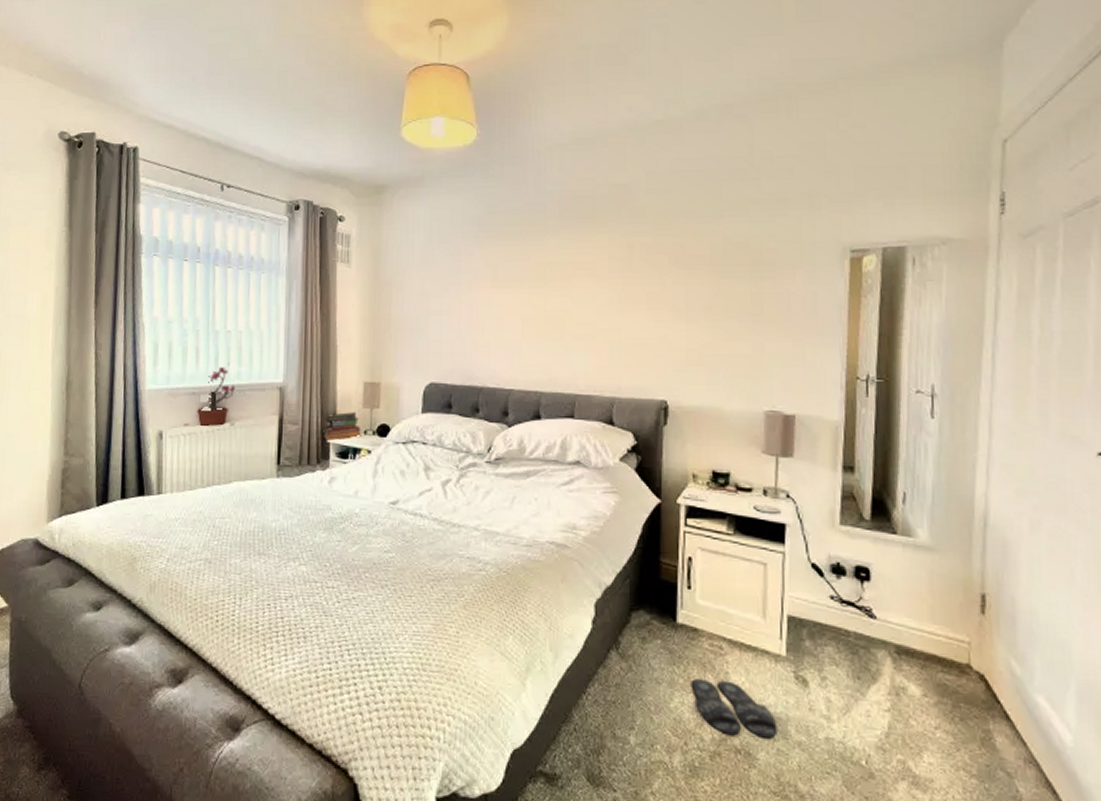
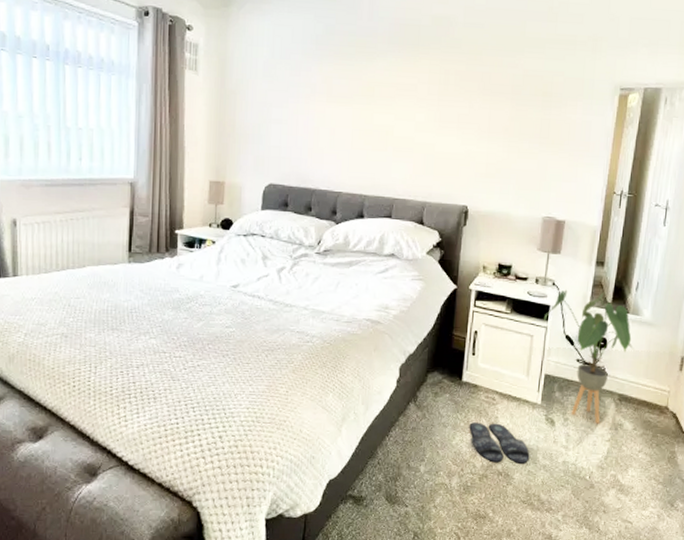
potted plant: present [184,367,236,427] -> none [37,162,89,217]
books: present [323,412,361,441] -> none [172,207,207,232]
house plant: none [778,503,909,686] -> present [543,289,633,424]

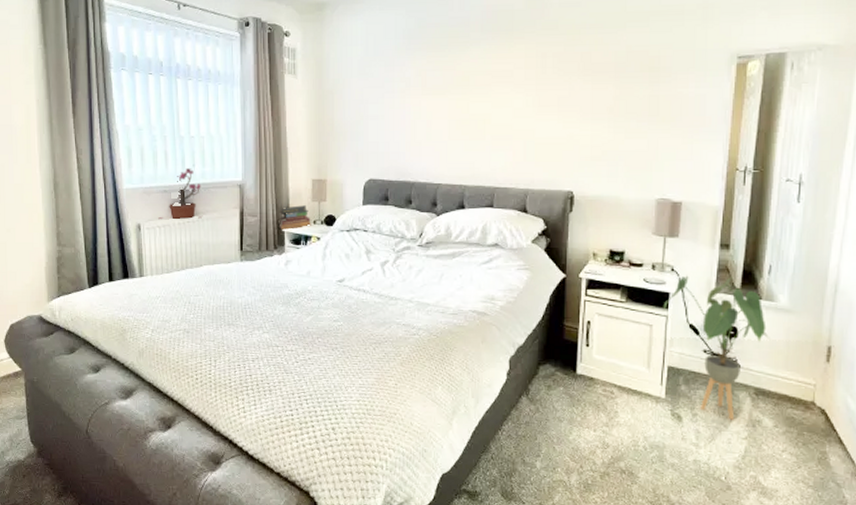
potted plant: none [37,162,89,217] -> present [158,168,203,220]
books: none [172,207,207,232] -> present [278,205,311,230]
slippers: present [469,422,530,464] -> none [586,417,656,462]

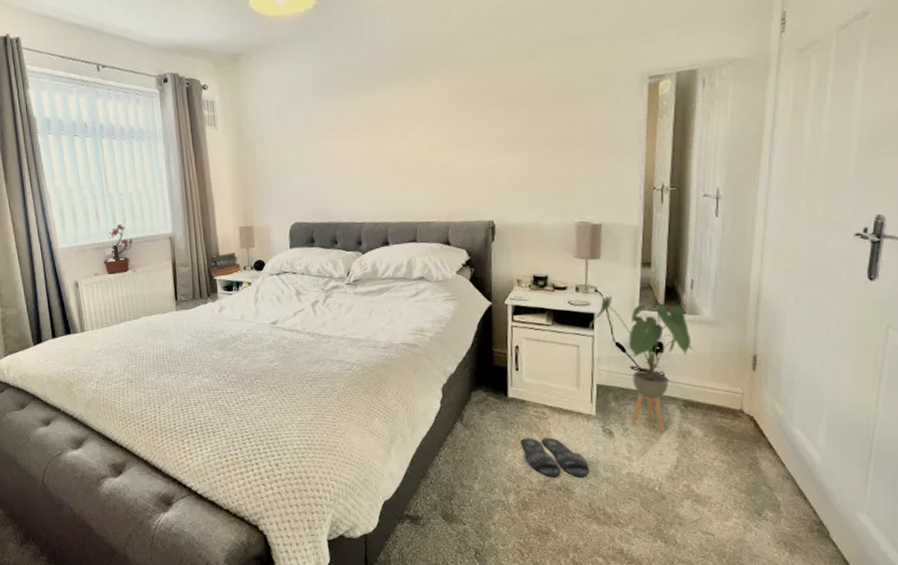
slippers: none [586,417,656,462] -> present [520,437,590,478]

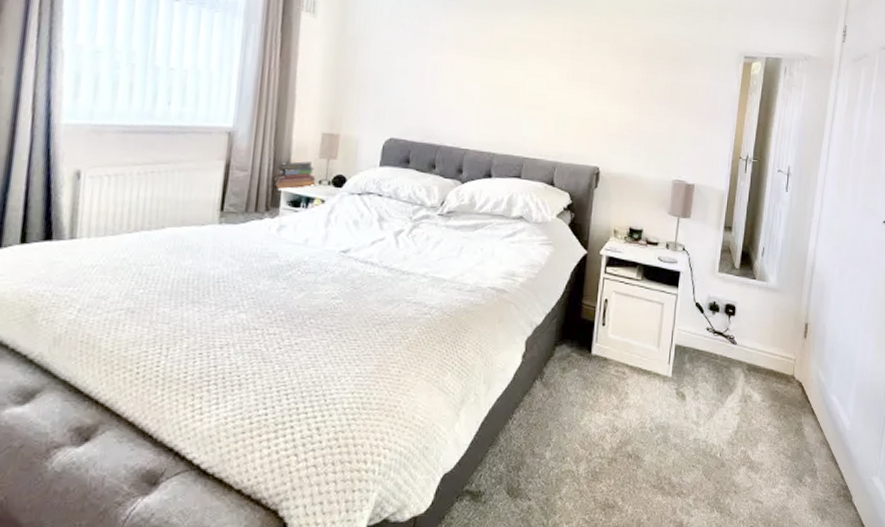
potted plant: present [94,224,137,276] -> none [109,106,177,169]
slippers: present [520,437,590,478] -> none [598,400,661,444]
house plant: present [588,293,695,432] -> none [673,255,761,396]

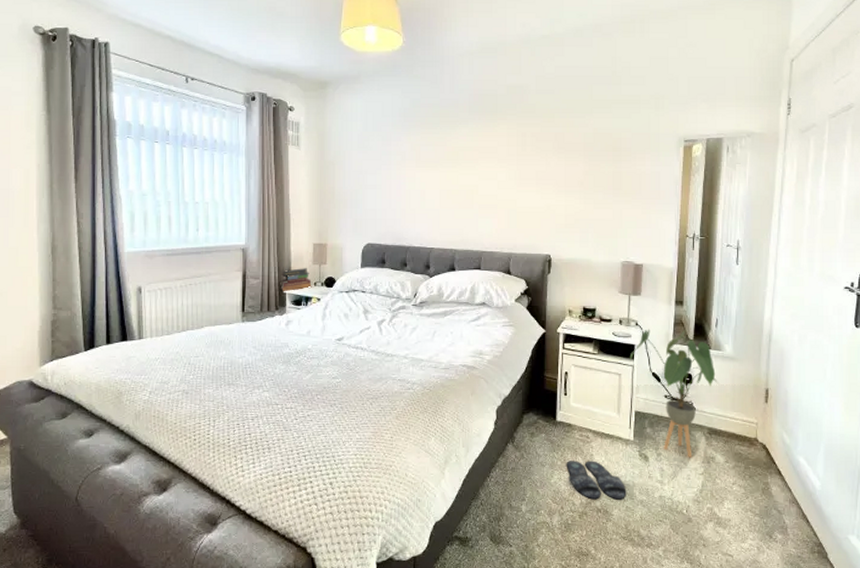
slippers: none [598,400,661,444] -> present [566,461,627,500]
house plant: none [673,255,761,396] -> present [629,329,718,458]

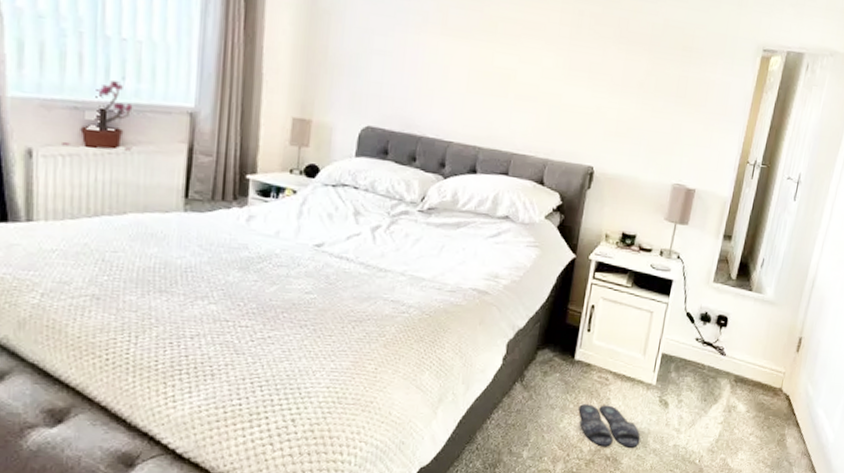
potted plant: none [160,233,205,283] -> present [62,81,133,151]
books: present [280,268,312,291] -> none [242,148,287,177]
house plant: present [629,329,718,458] -> none [664,263,754,406]

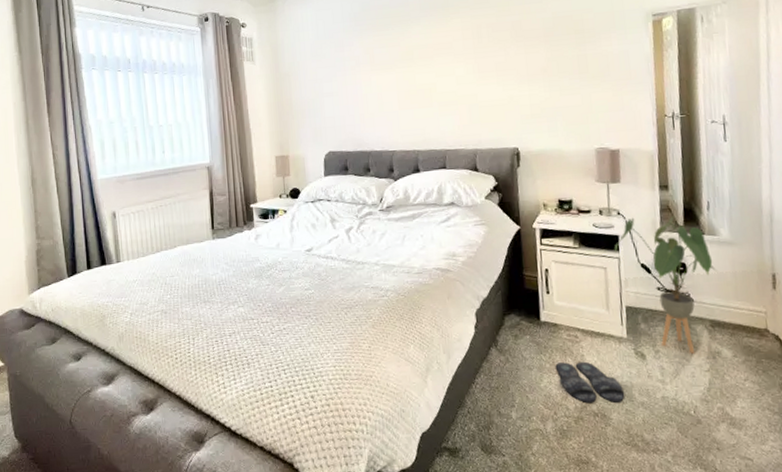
potted plant: present [62,81,133,151] -> none [132,155,175,206]
house plant: none [664,263,754,406] -> present [614,214,717,354]

